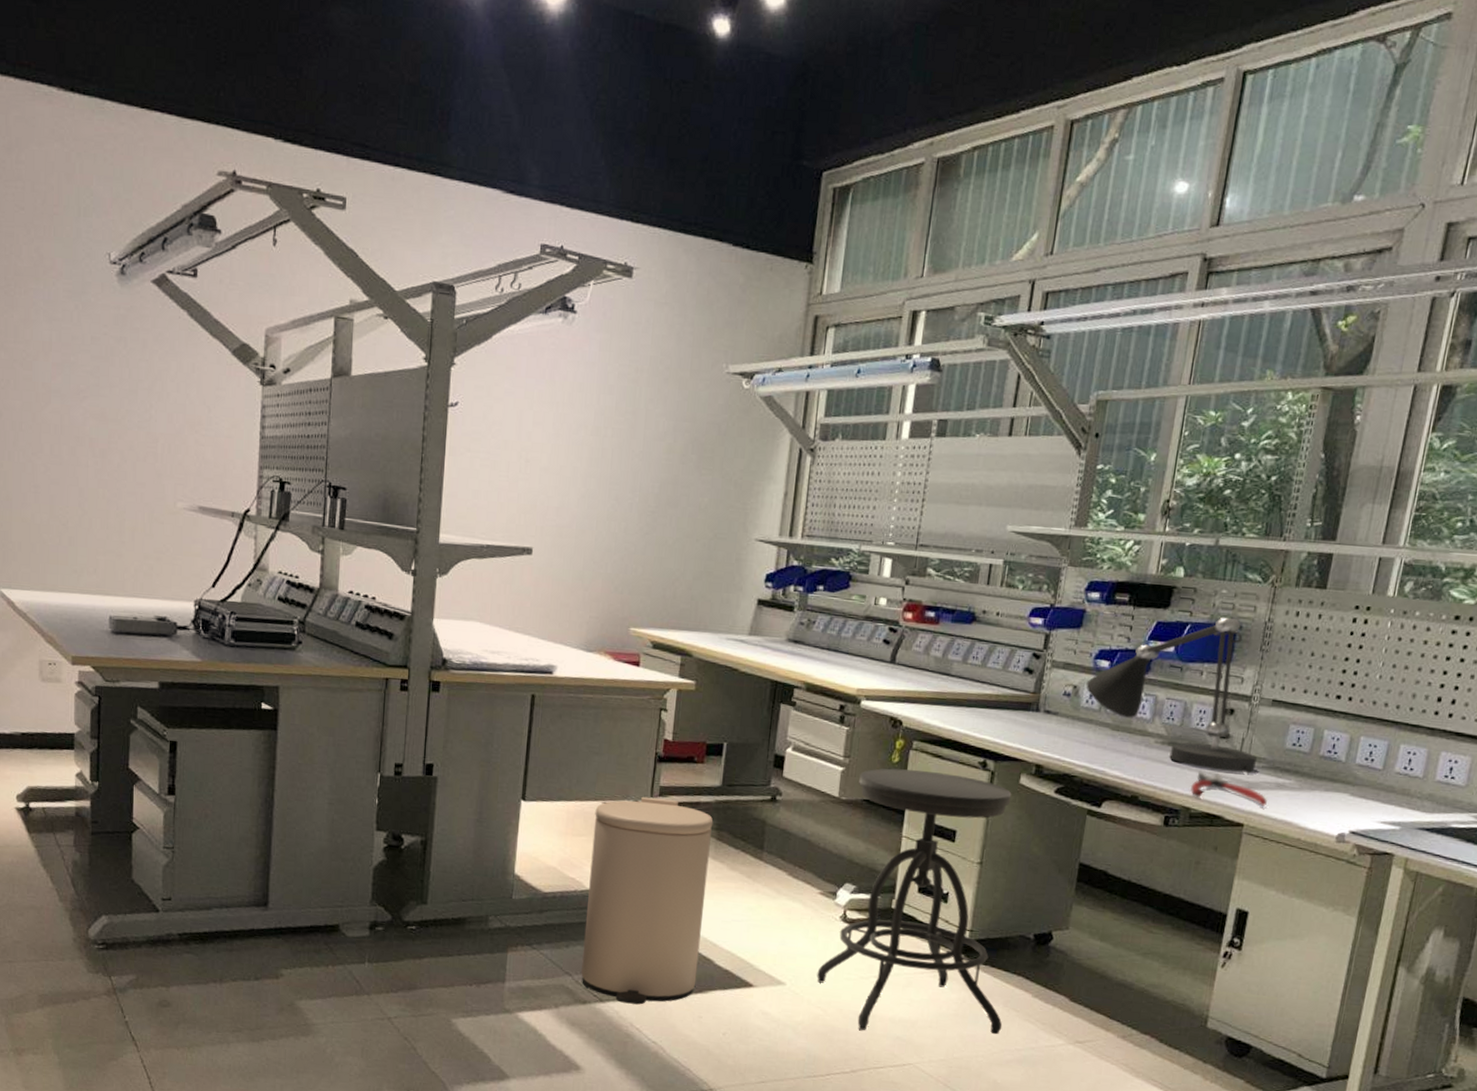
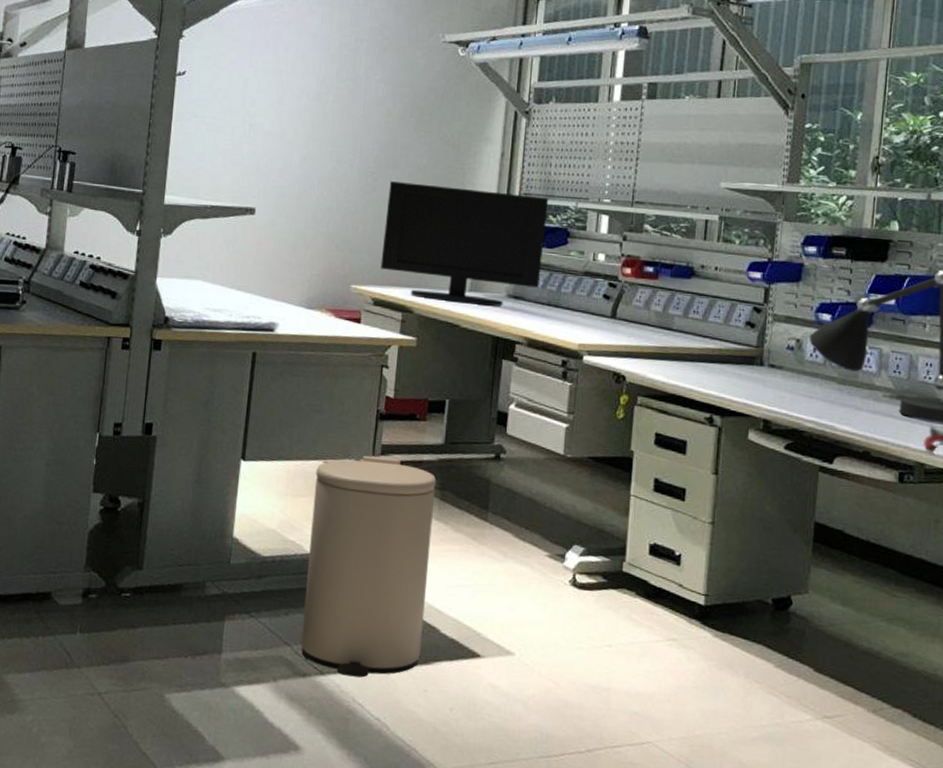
monitor: none [660,521,832,651] -> present [380,181,549,307]
stool: present [817,768,1012,1035] -> none [547,424,744,709]

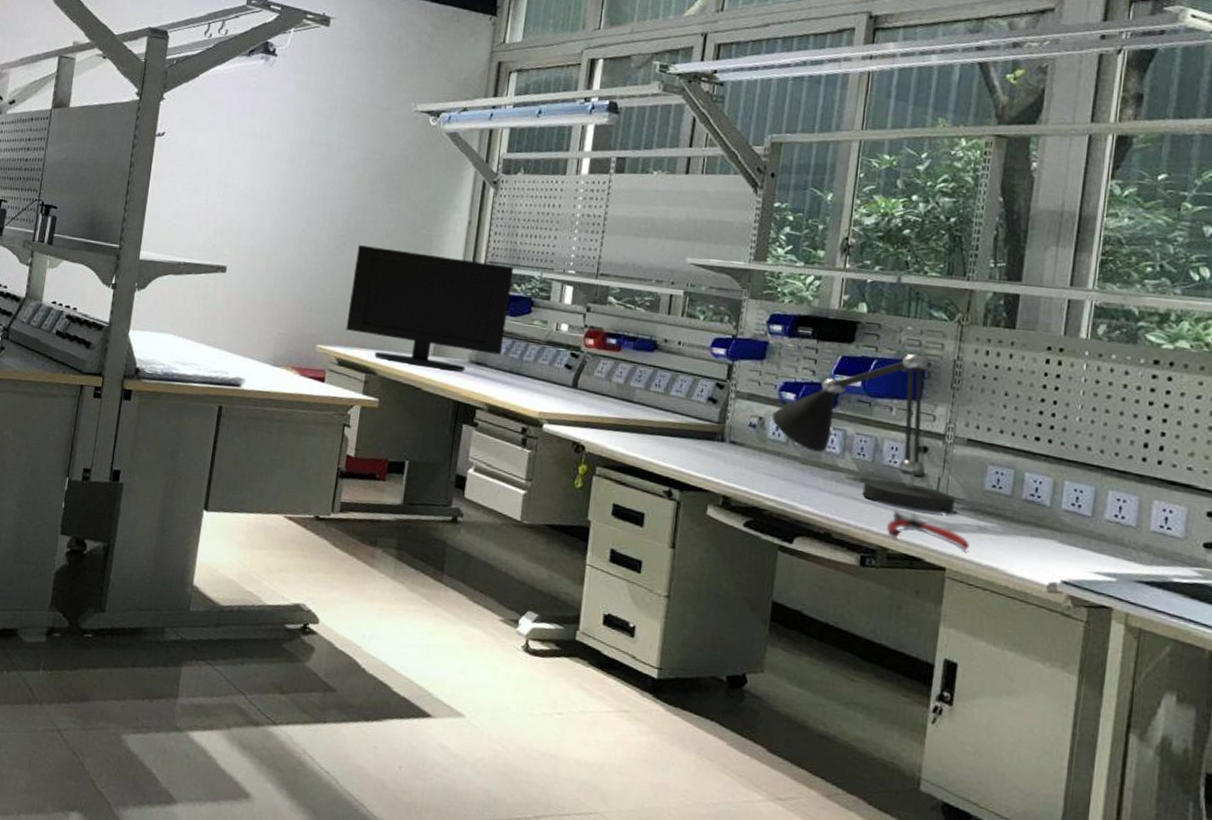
pedal bin: present [301,455,437,678] -> none [255,512,394,731]

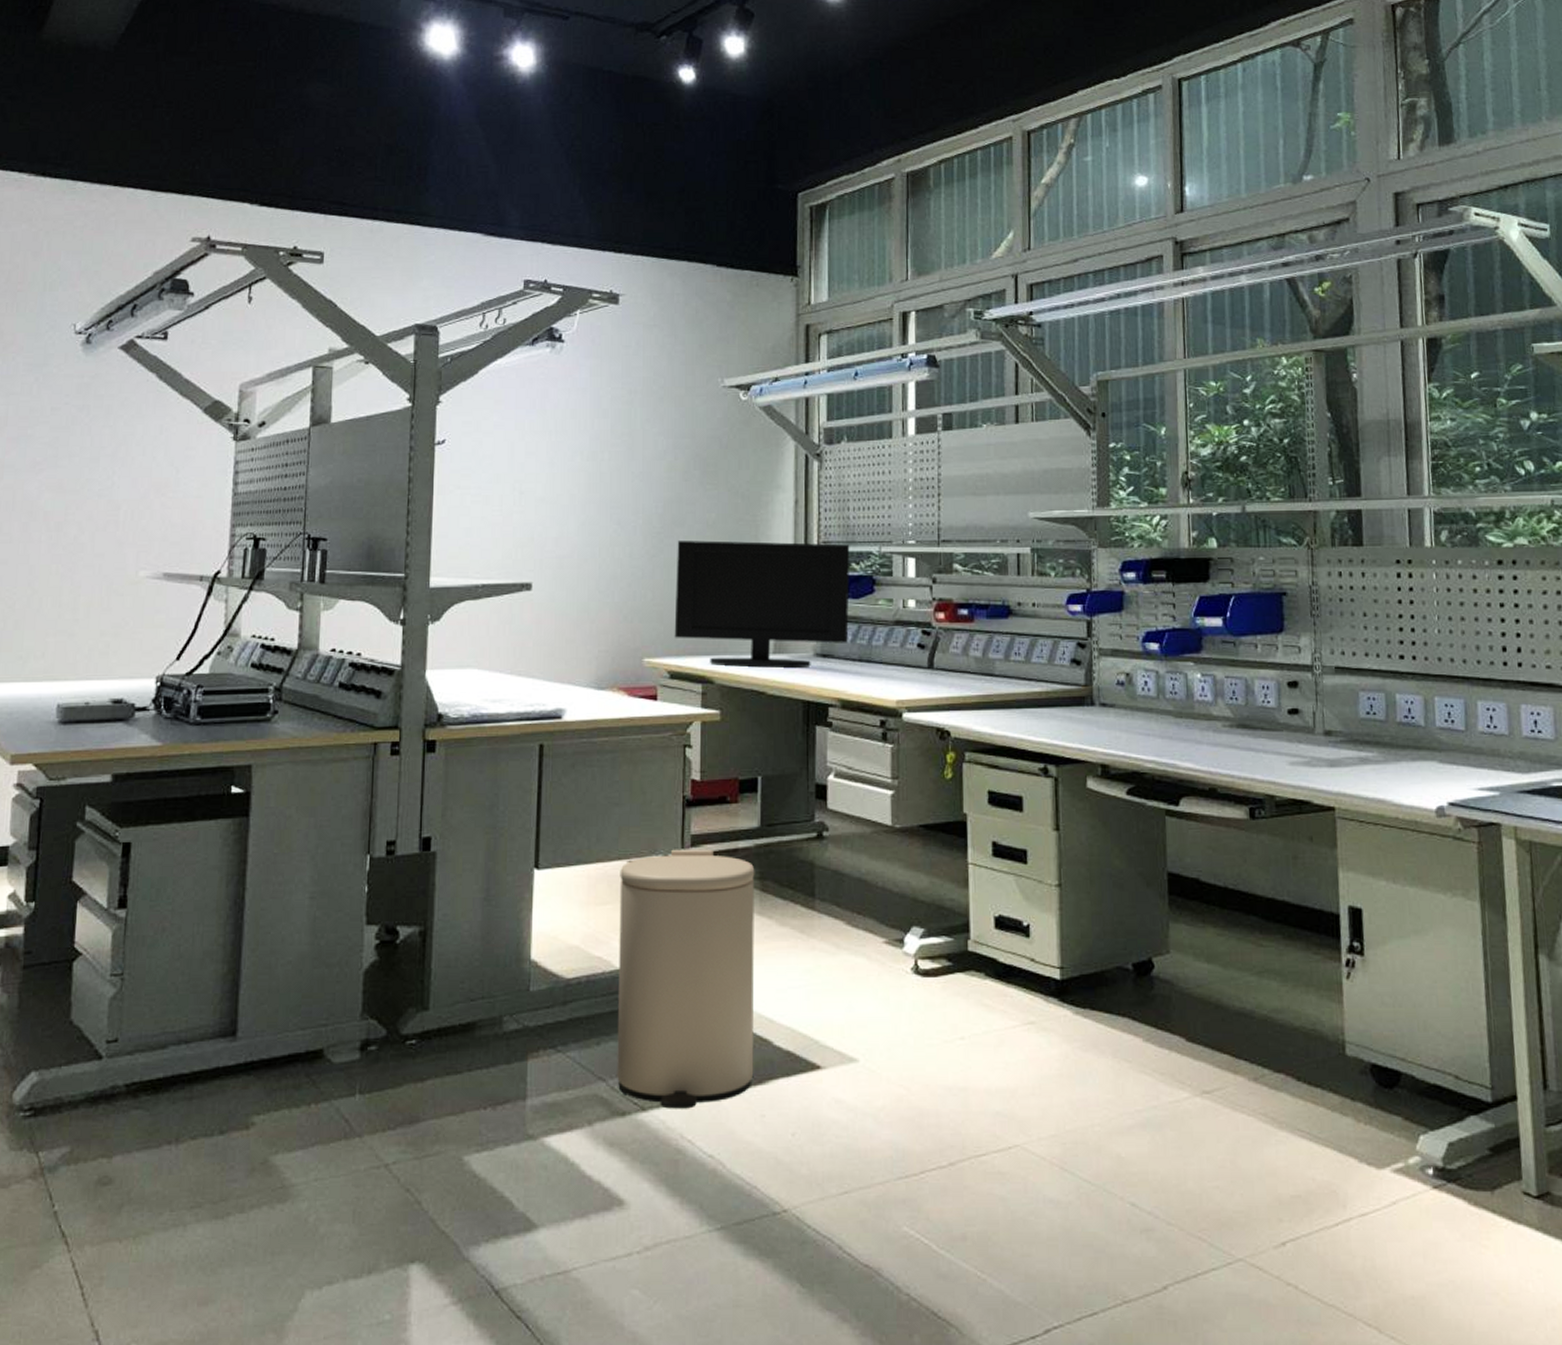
pedal bin: none [255,512,394,731] -> present [617,849,755,1109]
desk lamp: present [772,354,956,515] -> none [1138,586,1336,751]
pliers: present [886,509,969,550] -> none [1269,753,1354,785]

